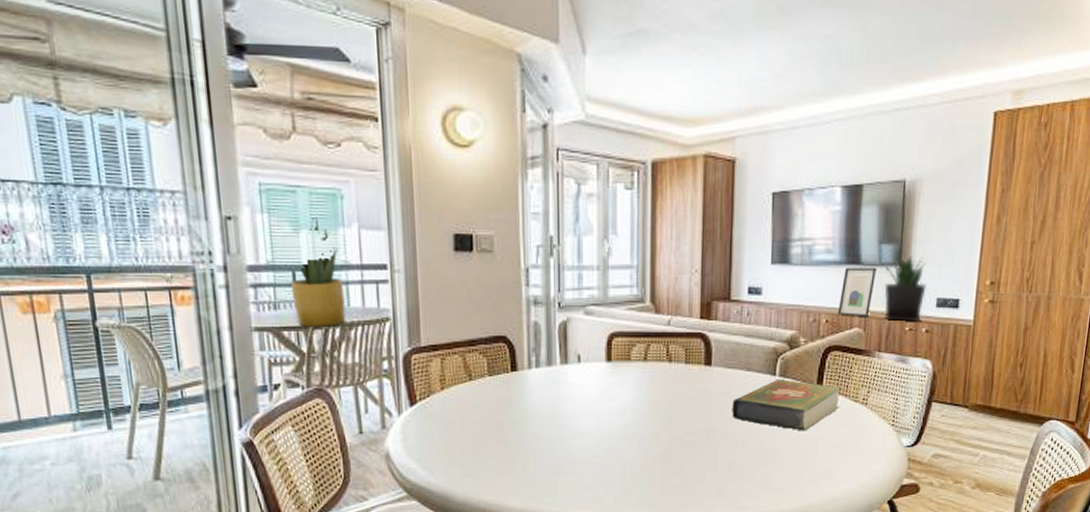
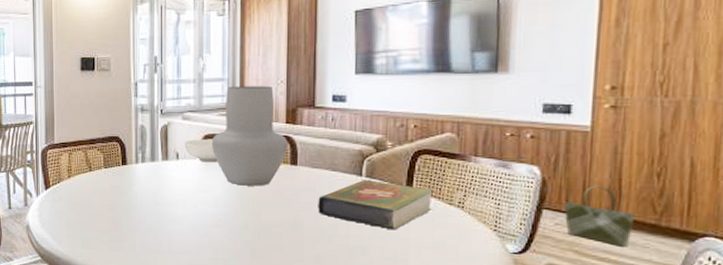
bowl: none [586,337,625,365] -> present [184,138,217,162]
vase: none [618,275,702,391] -> present [211,86,288,186]
picture frame: present [837,267,877,316] -> none [427,75,470,122]
planter: present [884,253,927,322] -> none [479,60,530,128]
shopping bag: none [949,377,1002,434] -> present [565,185,634,247]

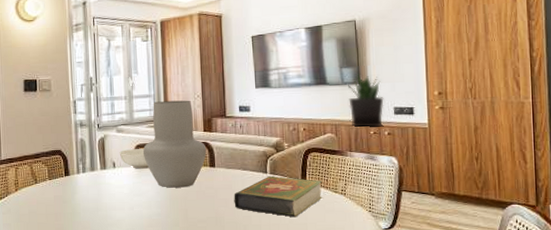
planter: none [479,60,530,128] -> present [348,74,384,128]
shopping bag: present [565,185,634,247] -> none [417,169,465,217]

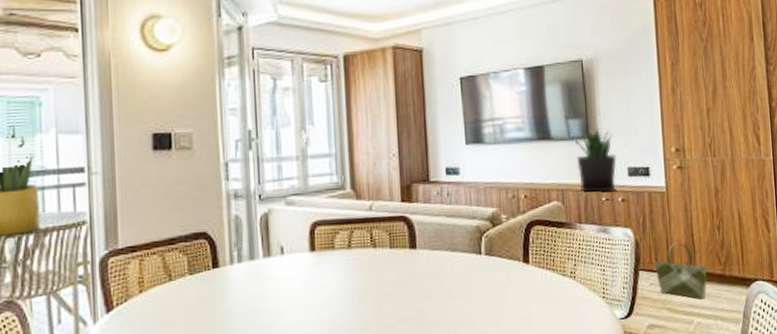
bowl: present [119,148,149,169] -> none [289,226,329,255]
vase: present [142,100,207,188] -> none [321,160,406,279]
book: present [234,175,323,218] -> none [440,257,549,311]
shopping bag: none [417,169,465,217] -> present [656,242,707,300]

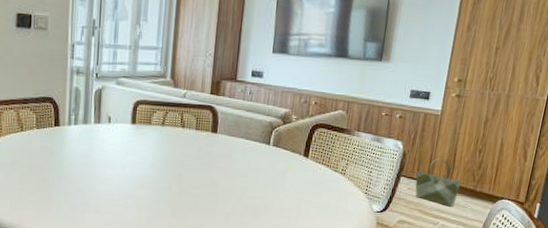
planter: present [575,127,617,193] -> none [365,50,403,109]

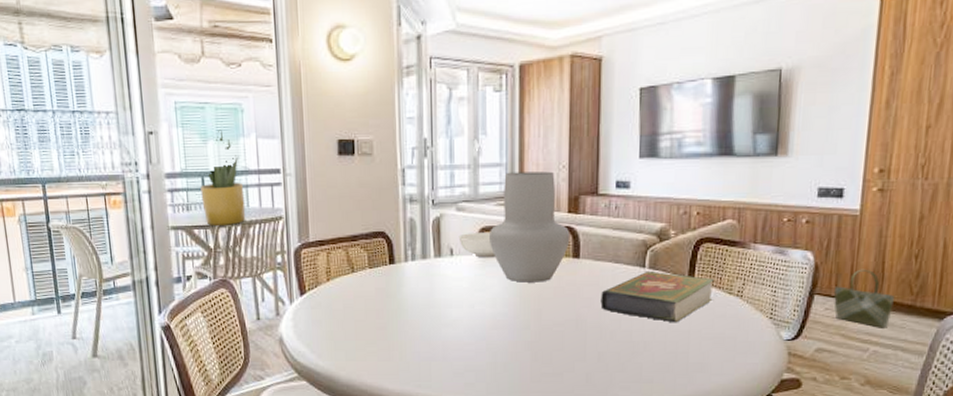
bowl: none [116,104,147,127] -> present [458,231,495,258]
vase: none [142,55,211,151] -> present [488,171,570,283]
book: none [231,147,324,193] -> present [600,270,714,323]

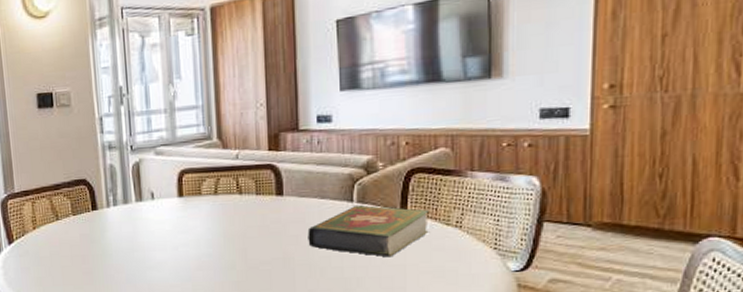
bowl: present [458,231,495,258] -> none [158,173,197,200]
vase: present [488,171,570,283] -> none [188,110,272,223]
shopping bag: present [834,269,894,328] -> none [566,192,637,255]

